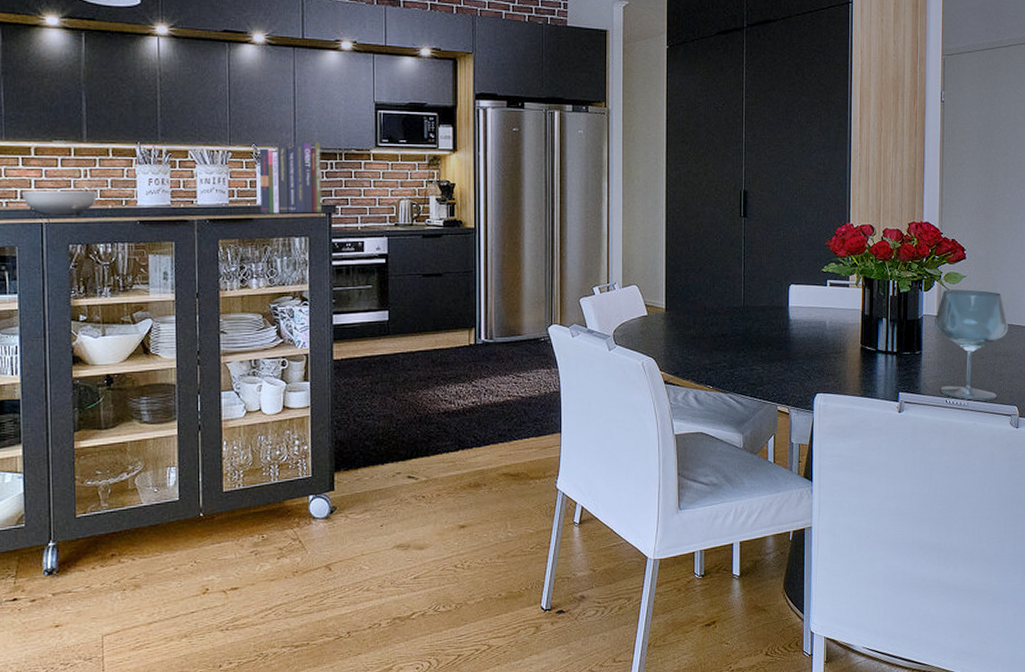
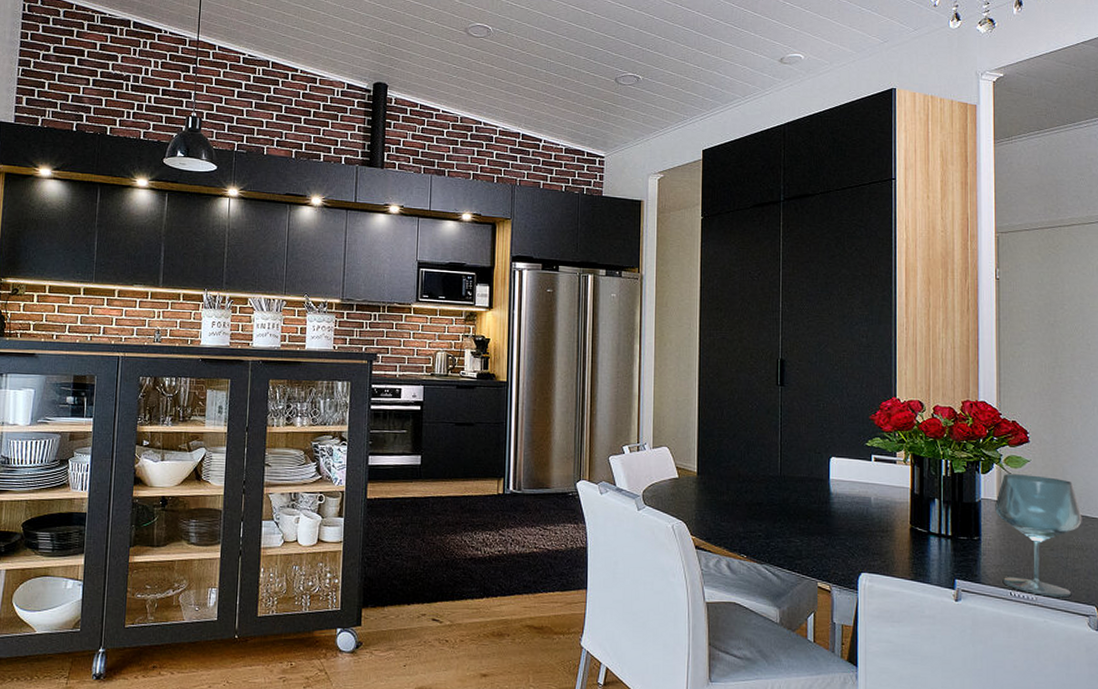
bowl: present [21,190,98,217] -> none [103,327,168,352]
books: present [259,141,322,214] -> none [309,293,366,360]

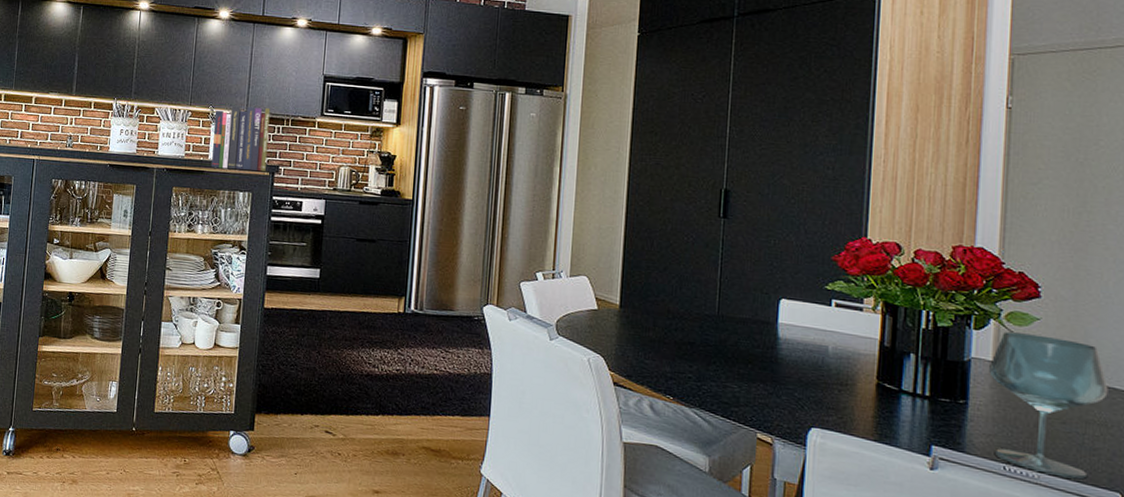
books: none [309,293,366,360] -> present [211,105,271,172]

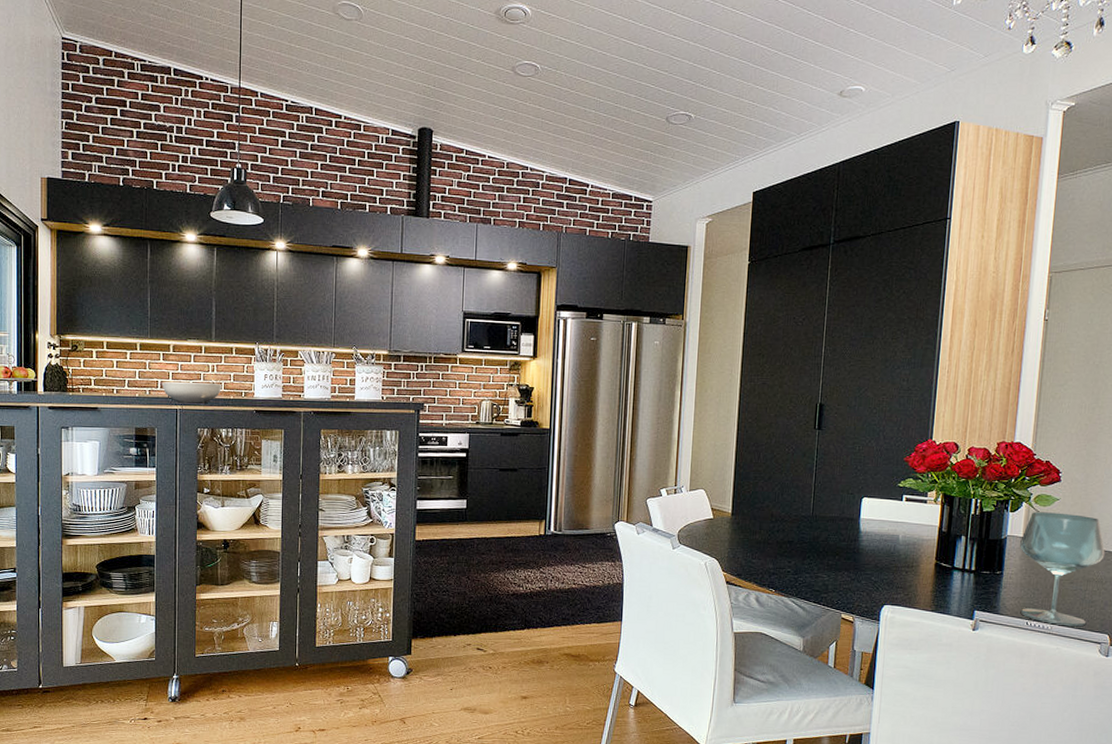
bowl: none [21,132,79,156] -> present [161,381,223,405]
books: present [211,105,271,172] -> none [358,345,413,410]

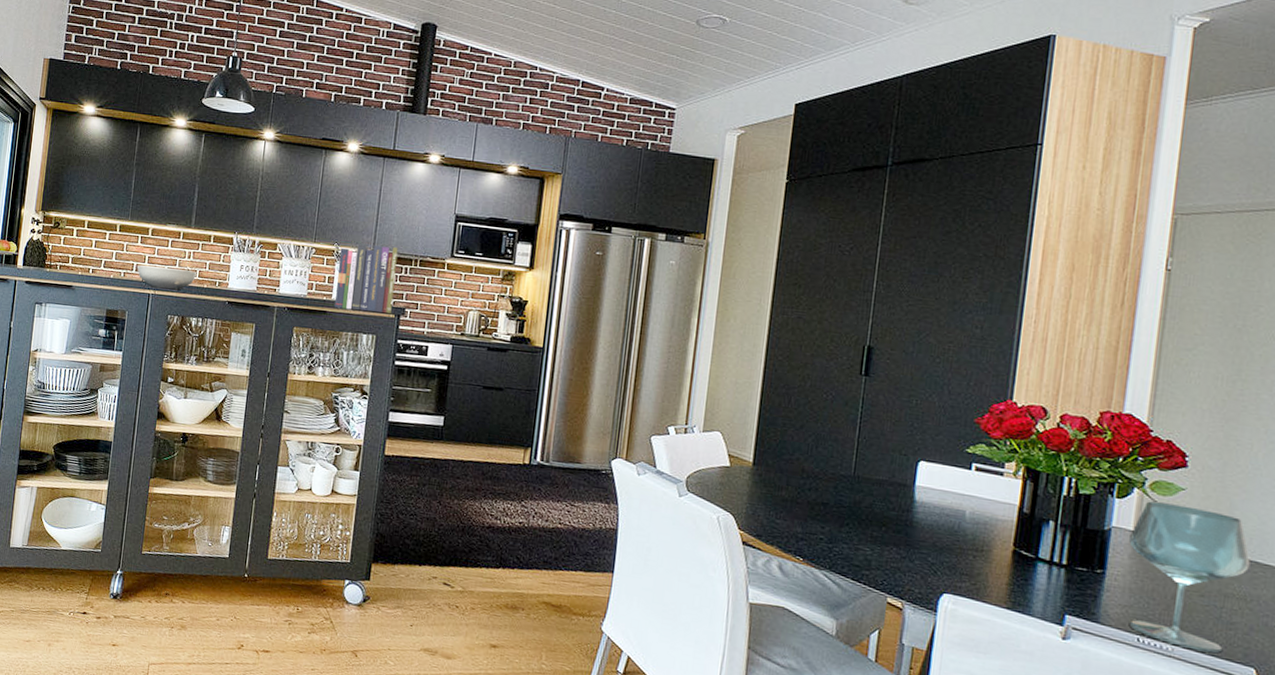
books: none [358,345,413,410] -> present [335,243,398,314]

